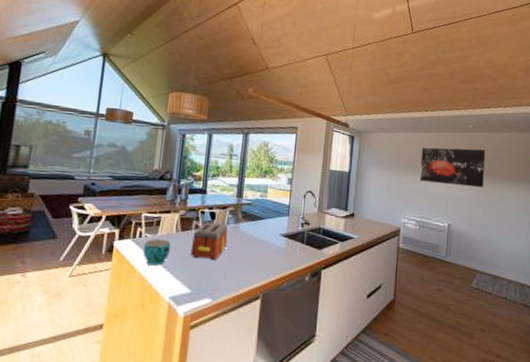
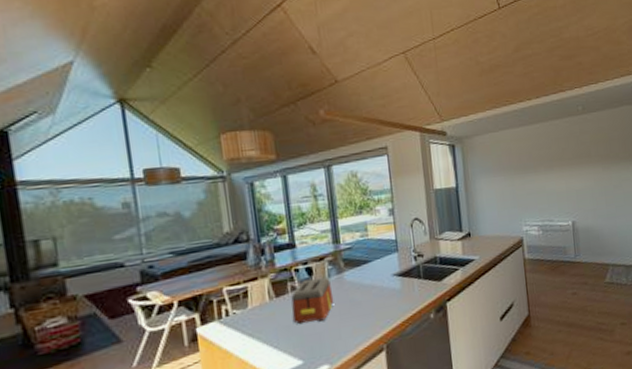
cup: present [142,239,171,266] -> none [234,311,269,346]
wall art: present [420,147,486,188] -> none [531,131,603,181]

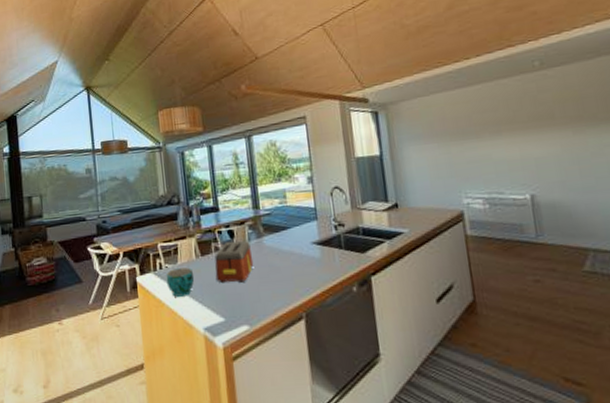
cup: none [234,311,269,346] -> present [166,267,195,297]

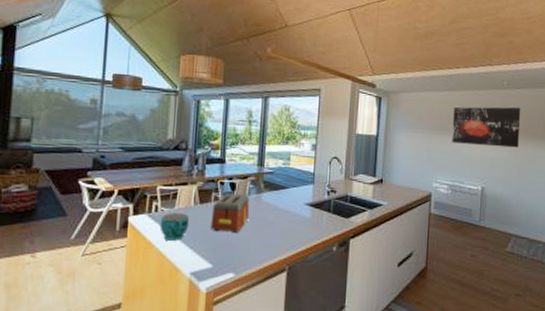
wall art: none [471,88,573,148] -> present [452,107,521,148]

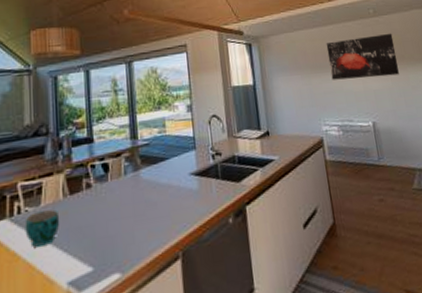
toaster: present [210,193,250,233] -> none [85,175,129,226]

